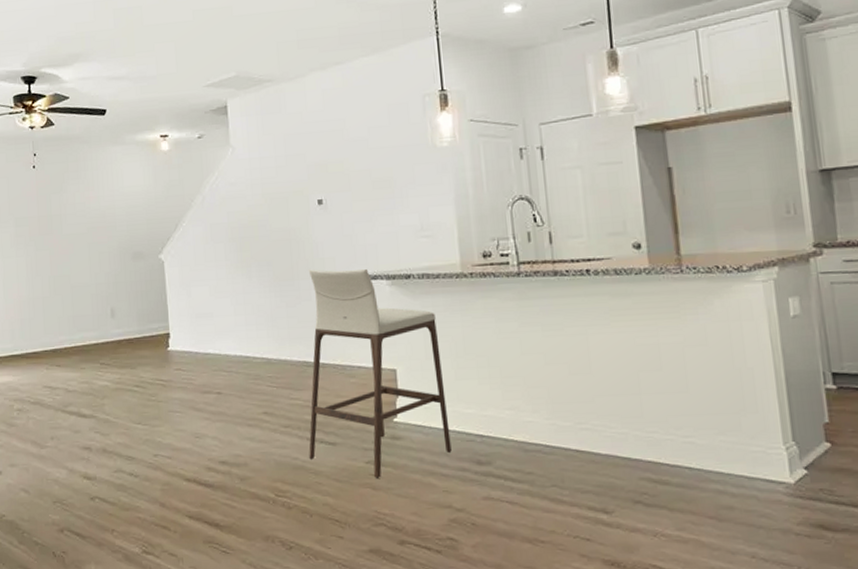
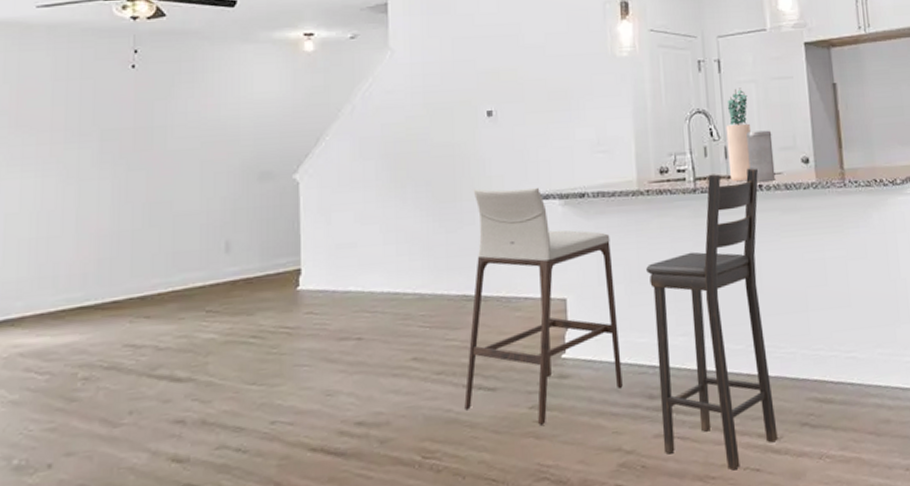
bar stool: none [472,253,609,537] -> present [646,168,778,470]
vase: none [550,174,577,266] -> present [726,87,752,181]
canister: none [572,216,604,268] -> present [746,130,776,183]

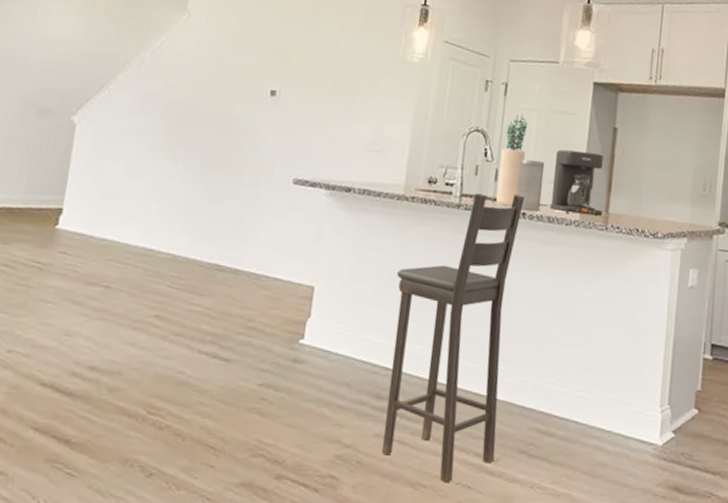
bar stool: present [464,188,623,425] -> none [196,163,368,404]
coffee maker: none [781,112,839,177] -> present [550,149,603,217]

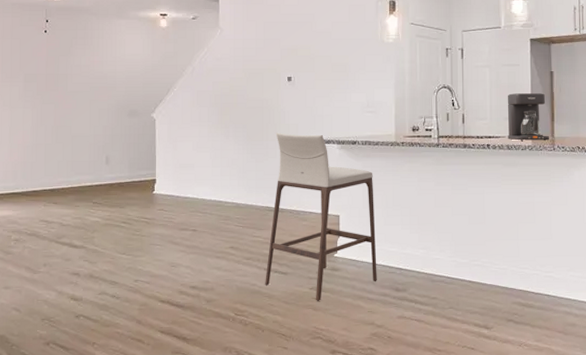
bar stool: none [196,163,368,404] -> present [265,132,377,301]
bar stool: present [381,193,524,483] -> none [399,131,489,347]
vase: present [496,114,528,205] -> none [464,71,484,140]
canister: present [516,159,545,212] -> none [480,104,500,143]

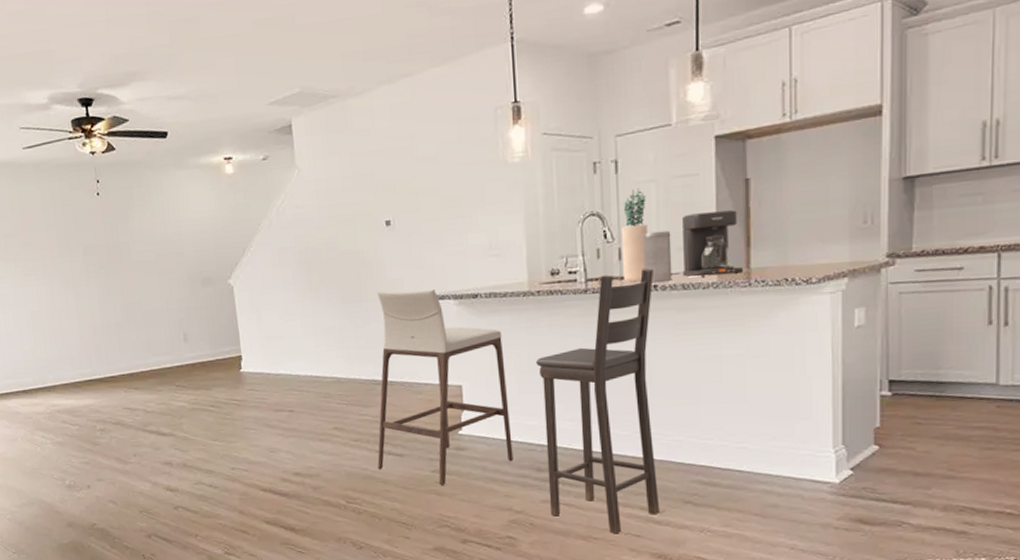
bar stool: none [399,131,489,347] -> present [536,268,660,534]
vase: none [464,71,484,140] -> present [621,188,649,282]
canister: none [480,104,500,143] -> present [643,230,672,283]

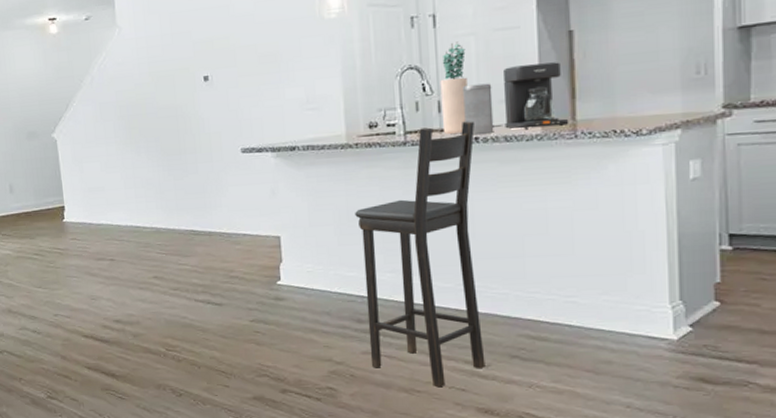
bar stool: present [376,290,513,486] -> none [195,143,333,335]

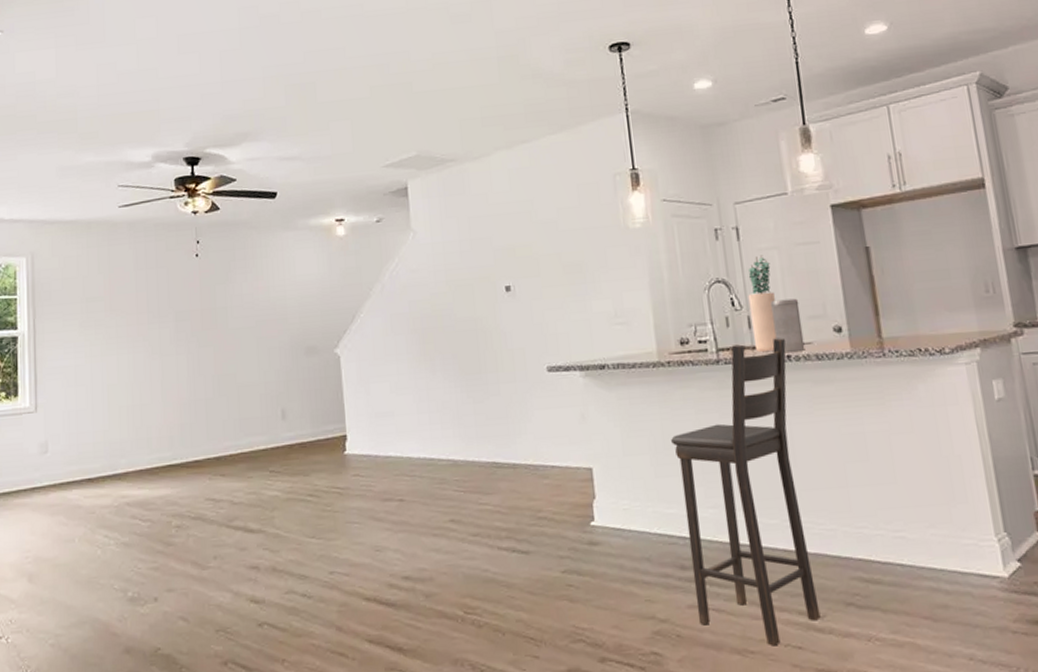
coffee maker: present [504,62,569,129] -> none [808,278,876,347]

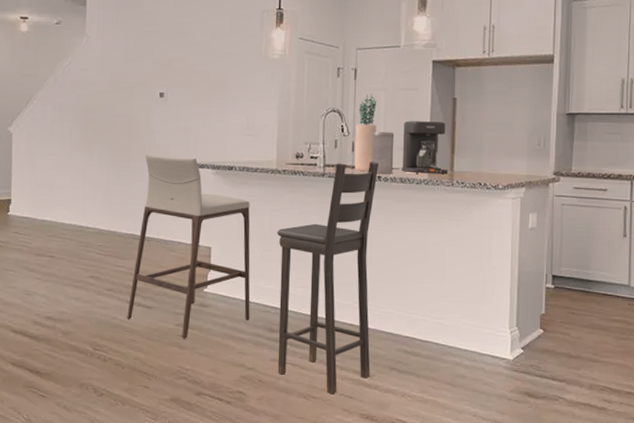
bar stool: none [496,360,653,589] -> present [127,153,250,339]
coffee maker: none [808,278,876,347] -> present [401,121,449,176]

